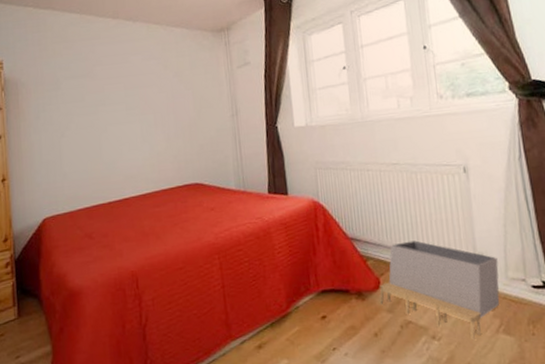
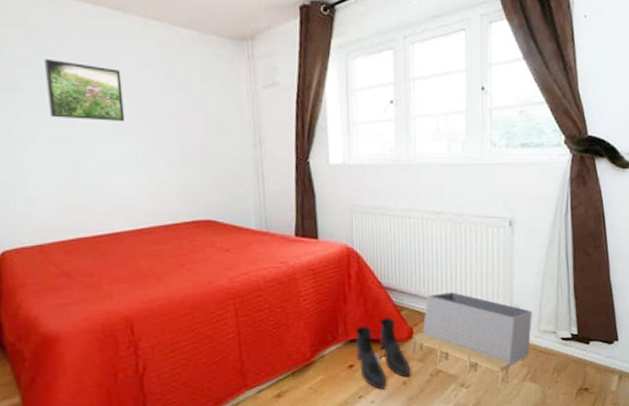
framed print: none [78,62,134,108] -> present [44,58,125,122]
boots: none [326,268,381,342] -> present [355,317,411,390]

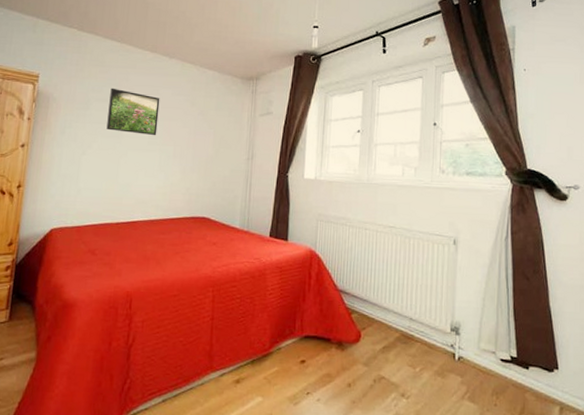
boots: present [355,317,411,390] -> none [308,318,356,389]
storage bin: present [410,292,532,387] -> none [357,301,473,402]

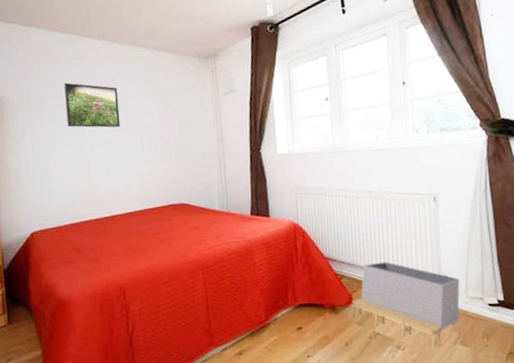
storage bin: none [357,301,473,402] -> present [351,262,460,350]

